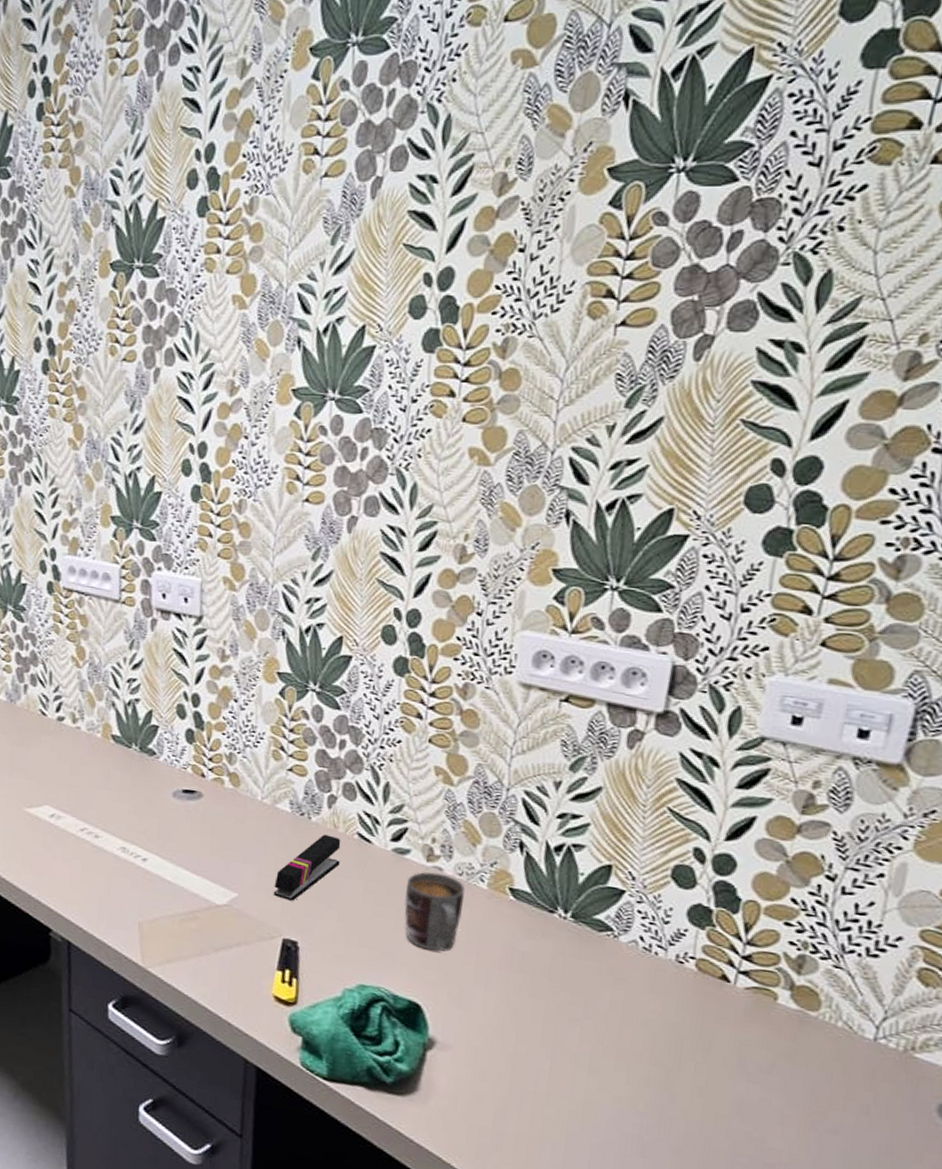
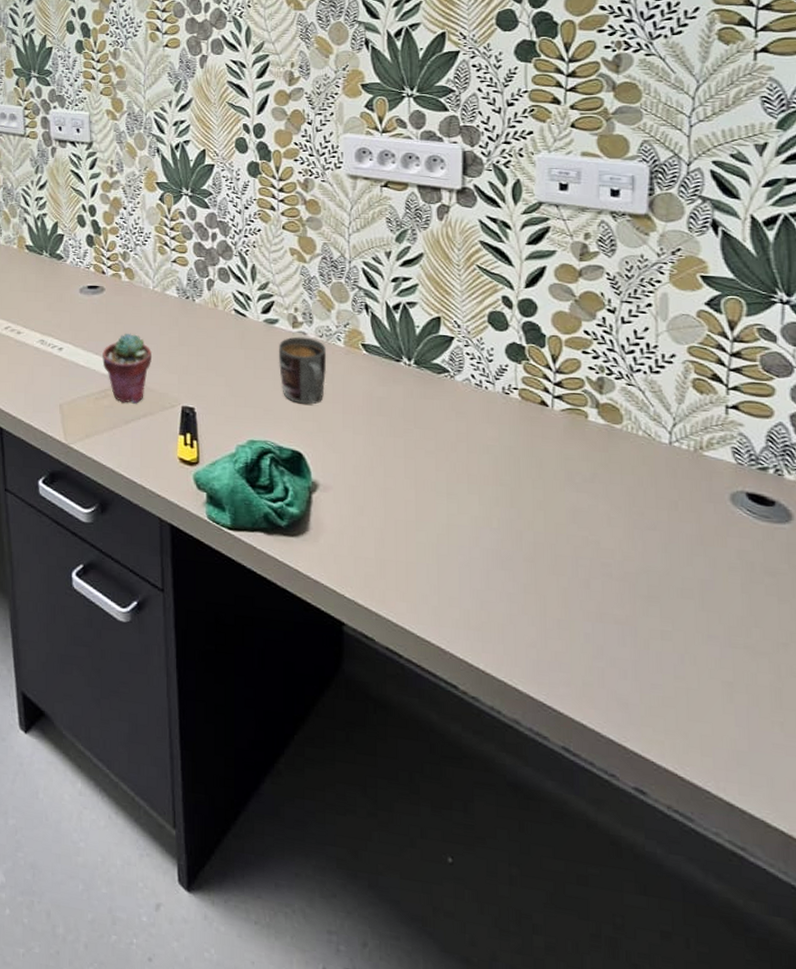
potted succulent: none [193,849,254,931] -> present [102,333,153,404]
stapler: present [273,834,341,901] -> none [170,313,223,373]

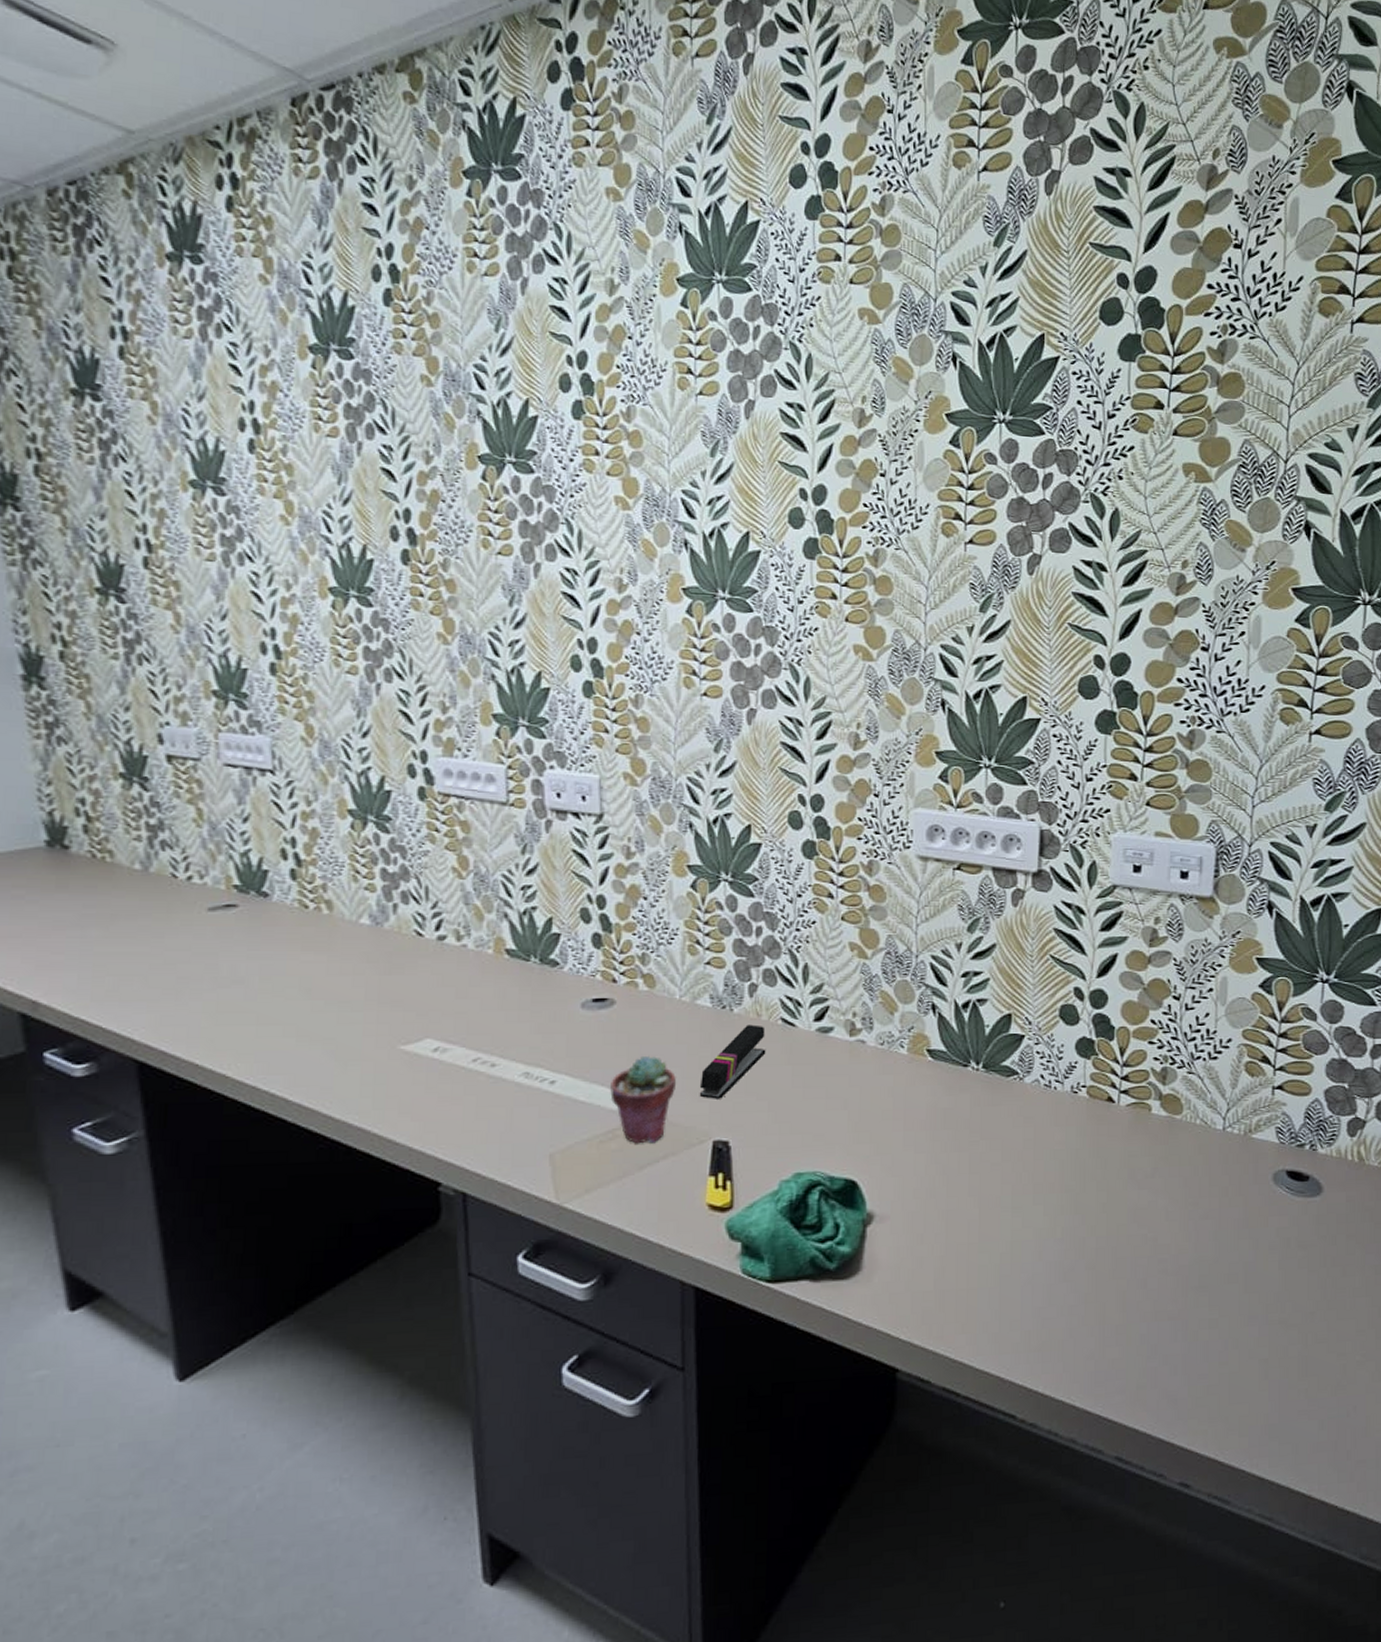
stapler: none [170,313,223,373] -> present [699,1024,766,1099]
mug: present [278,336,327,404] -> none [832,1046,888,1124]

